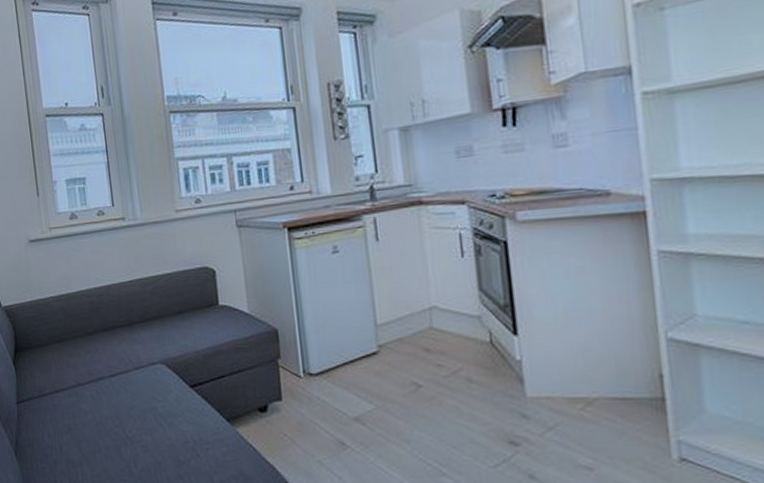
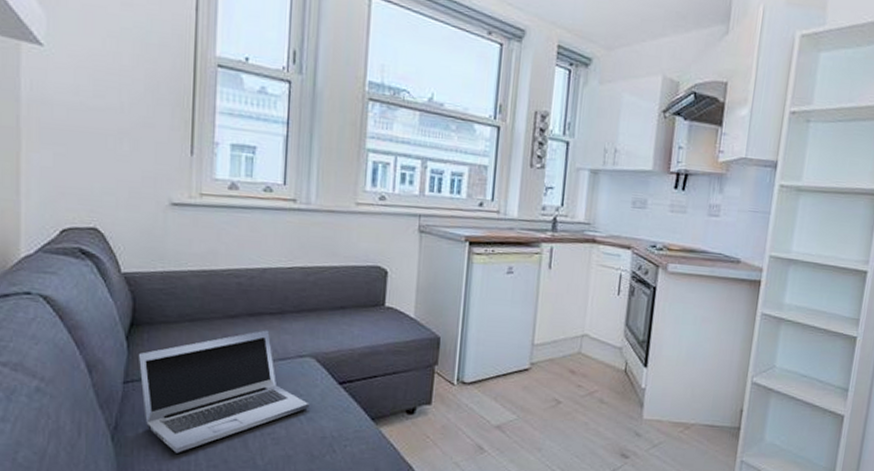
laptop: none [24,342,168,465] -> present [138,330,310,453]

